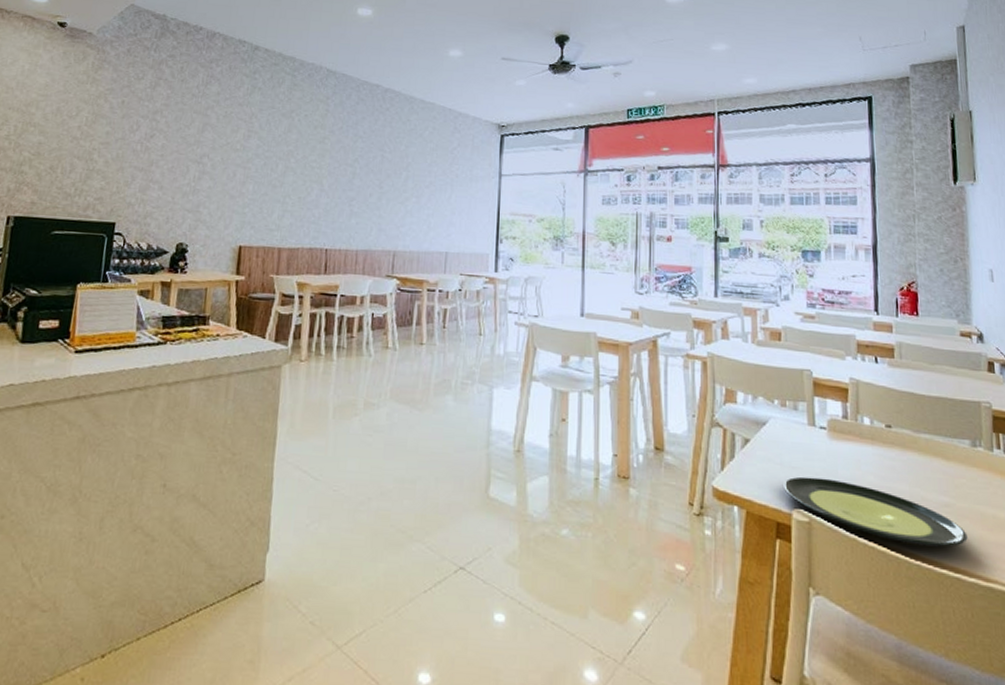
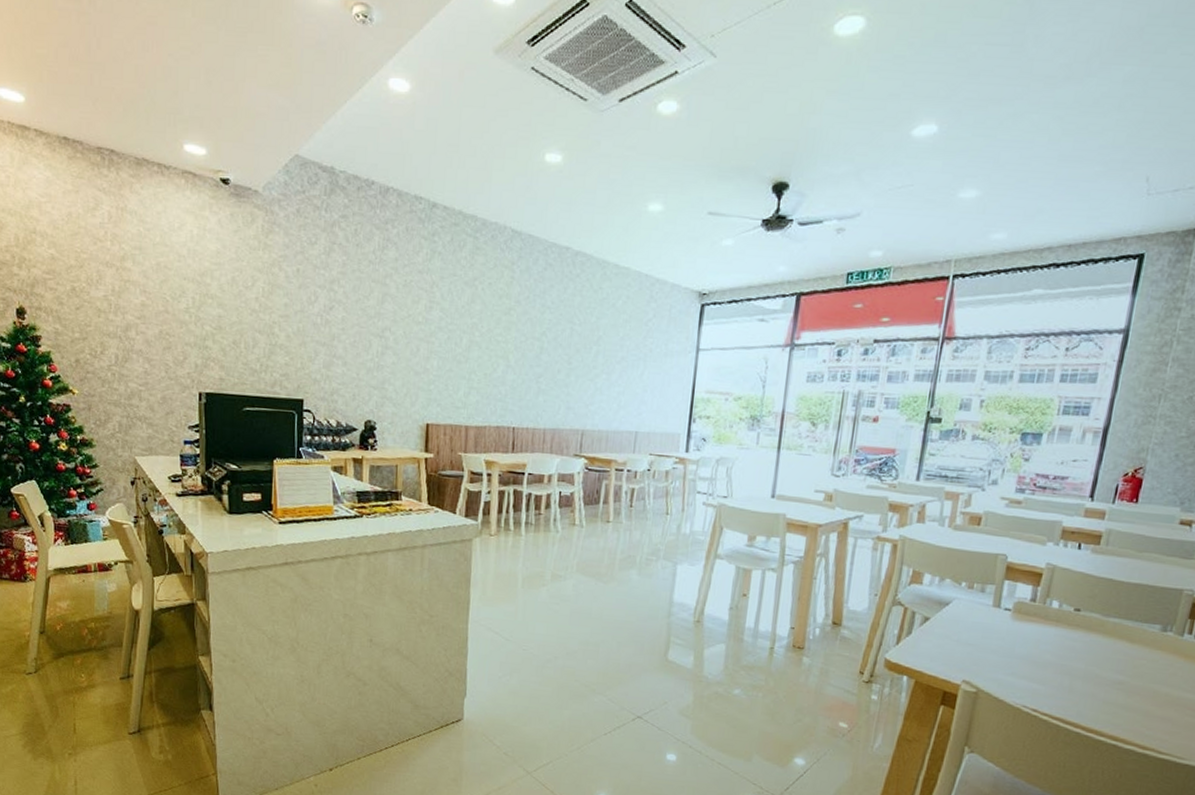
plate: present [783,476,968,547] -> none [956,652,1135,718]

